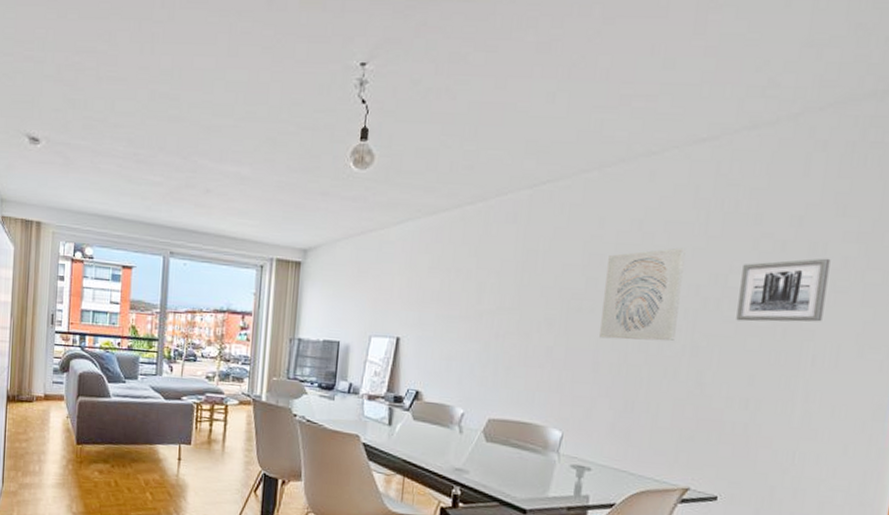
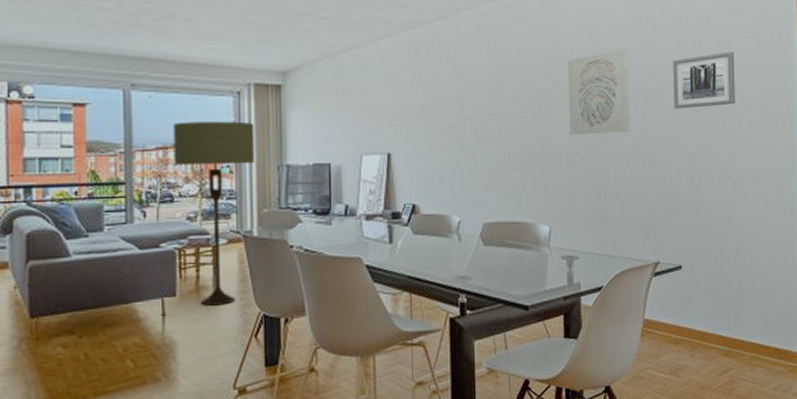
floor lamp: none [199,289,273,459] -> present [173,121,255,306]

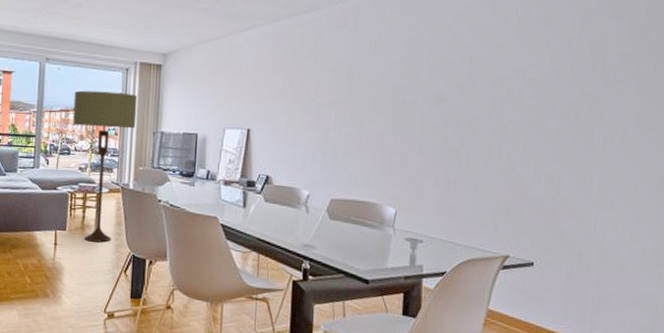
wall art: present [568,49,630,135] -> none [422,47,490,127]
wall art: present [673,51,735,109] -> none [536,53,610,108]

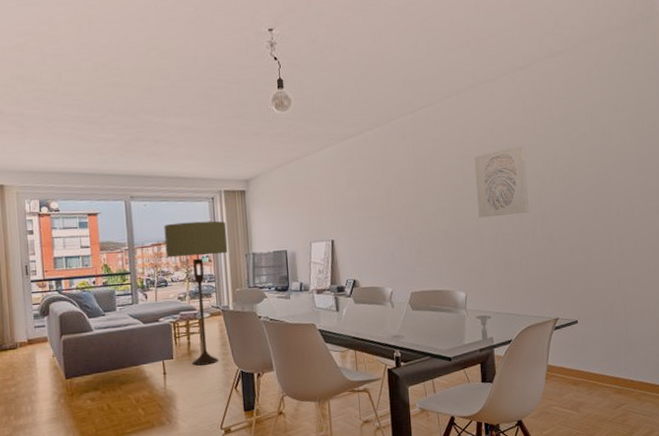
wall art: none [422,47,490,127] -> present [475,145,529,218]

